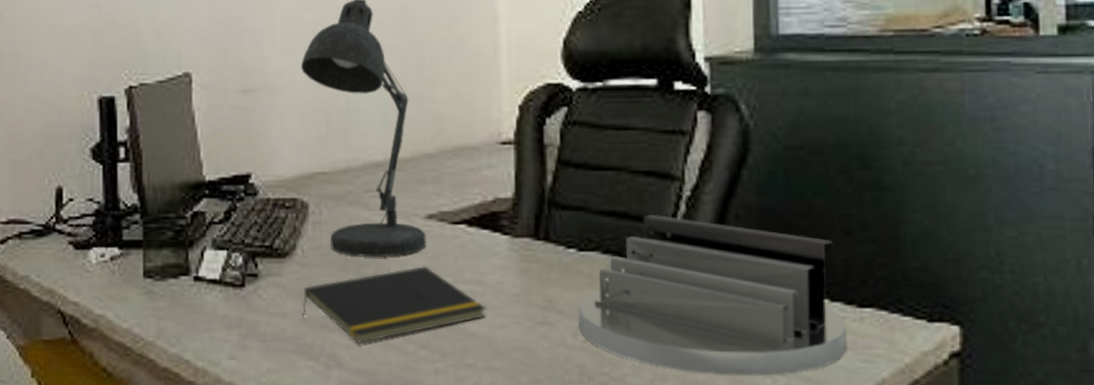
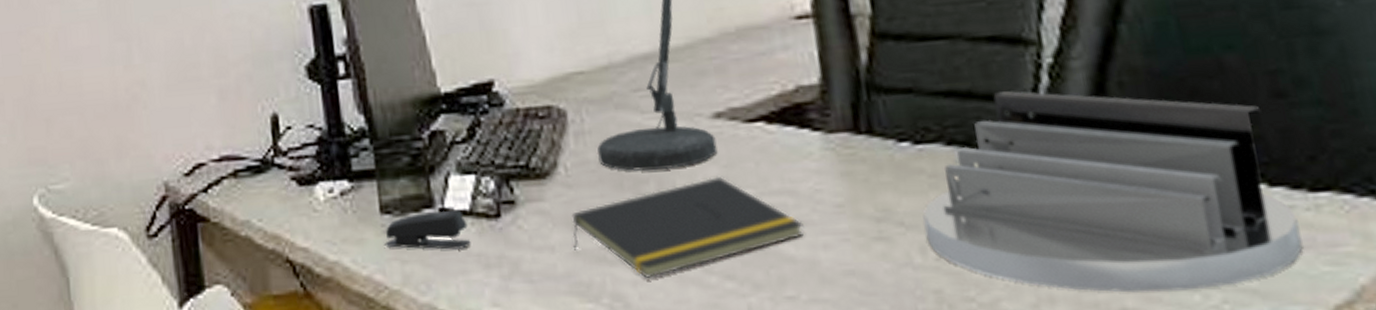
stapler: none [143,278,218,311] -> present [384,210,471,250]

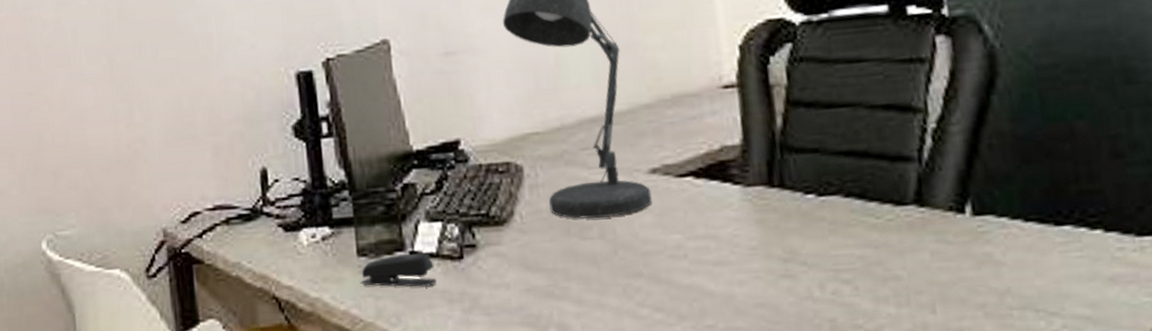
notepad: present [571,176,804,279] -> none [525,223,723,312]
desk organizer: present [922,91,1303,293] -> none [822,151,1129,320]

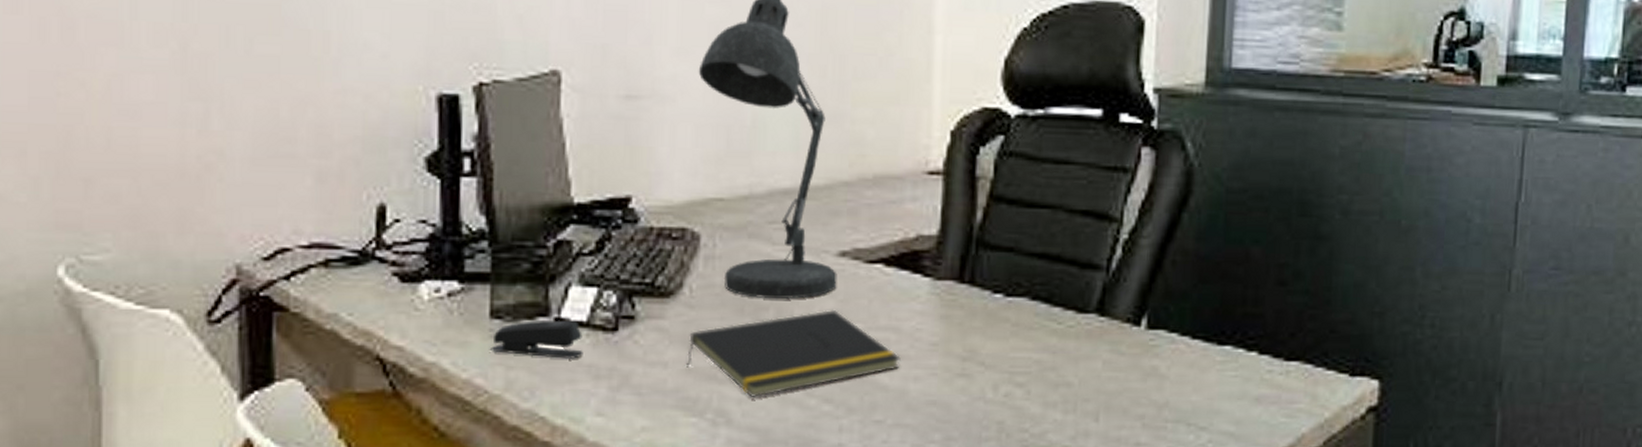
notepad: none [525,223,723,312] -> present [687,309,901,399]

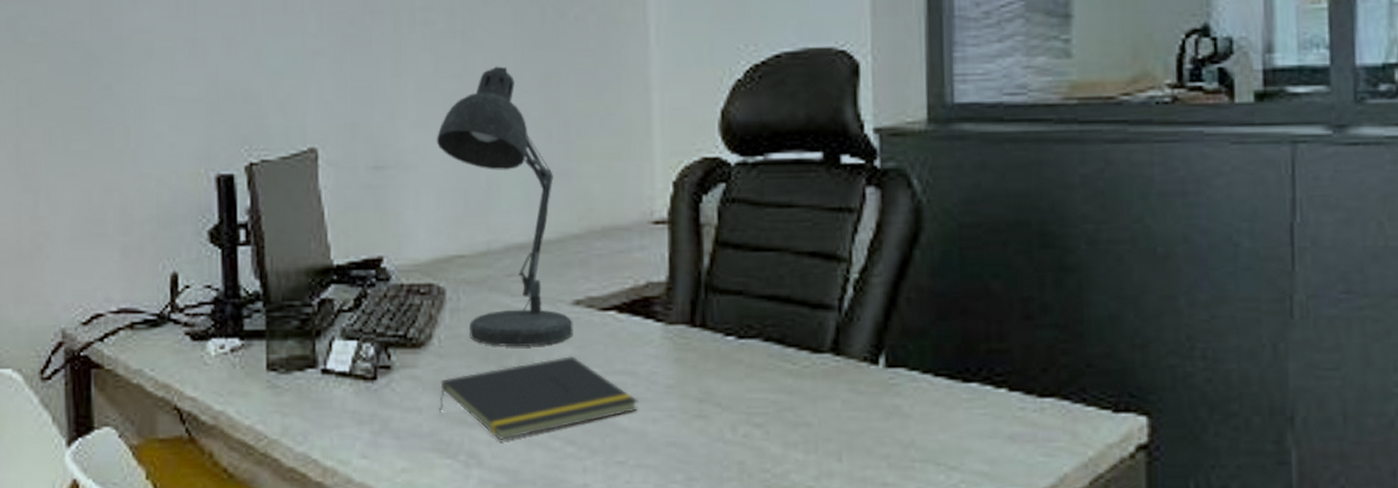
stapler: present [489,320,583,359] -> none [267,371,348,406]

